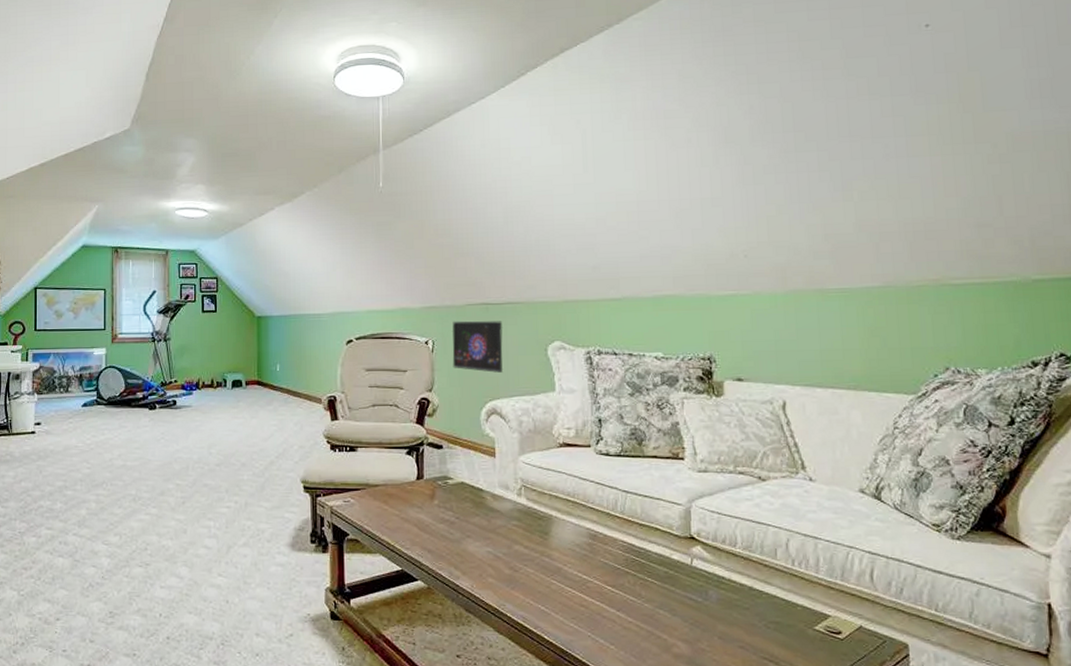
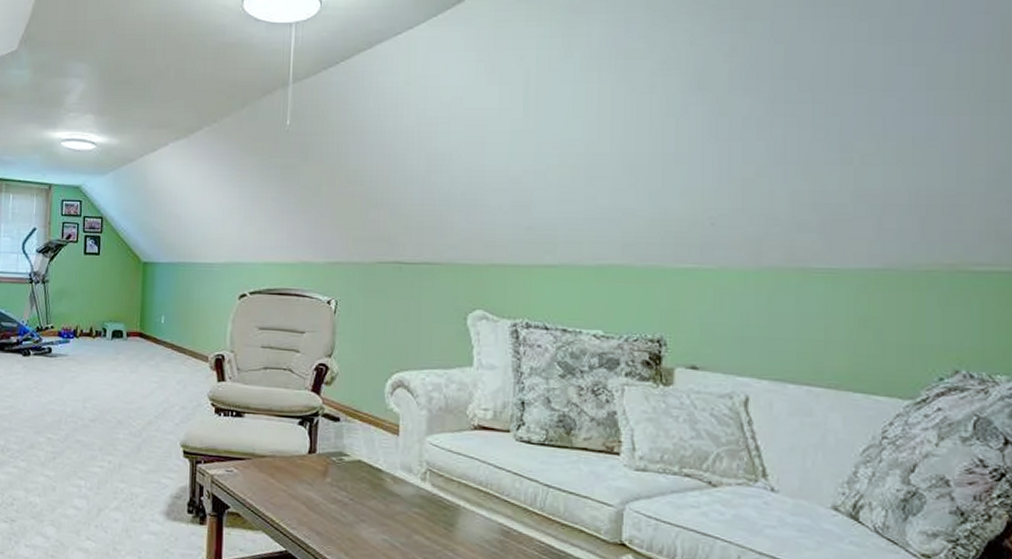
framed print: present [451,320,504,373] -> none [357,280,416,341]

